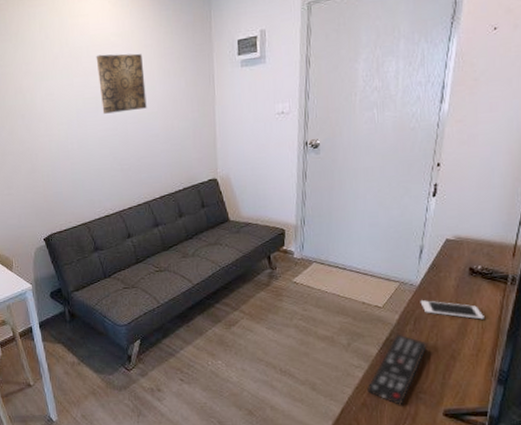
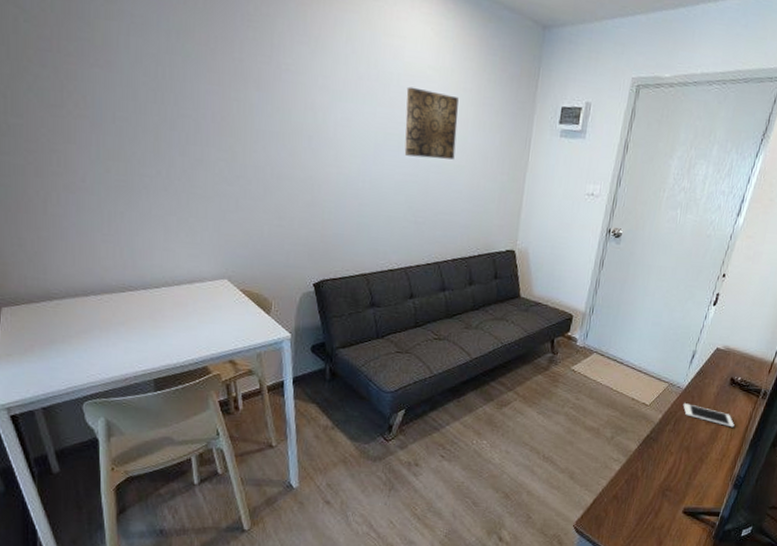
remote control: present [367,334,428,406] -> none [621,432,682,501]

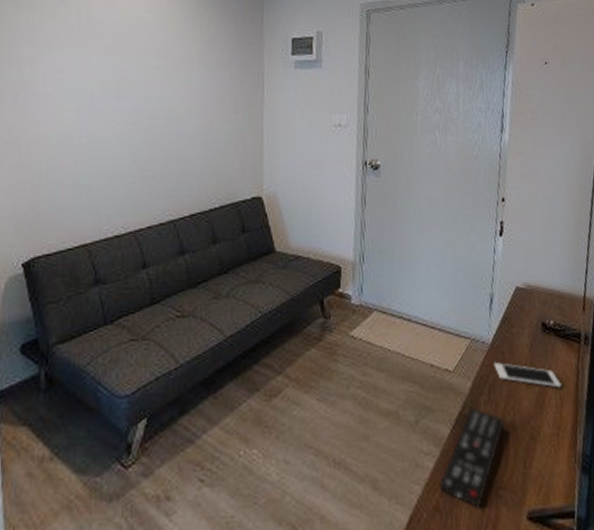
wall art: present [404,86,459,160] -> none [122,32,182,104]
remote control: none [621,432,682,501] -> present [439,407,505,509]

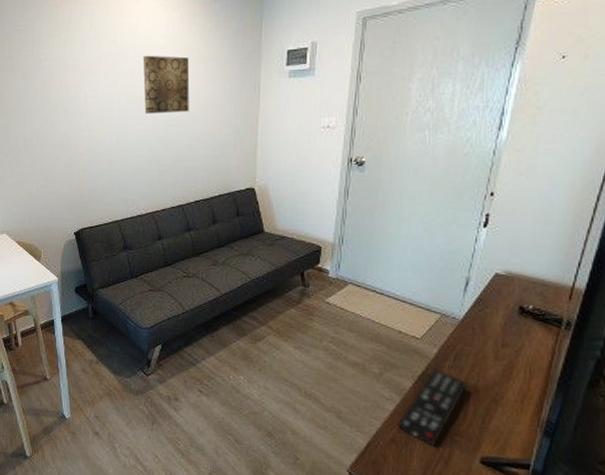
wall art: none [122,32,182,104] -> present [142,55,190,114]
cell phone: present [493,362,562,388] -> none [462,336,533,364]

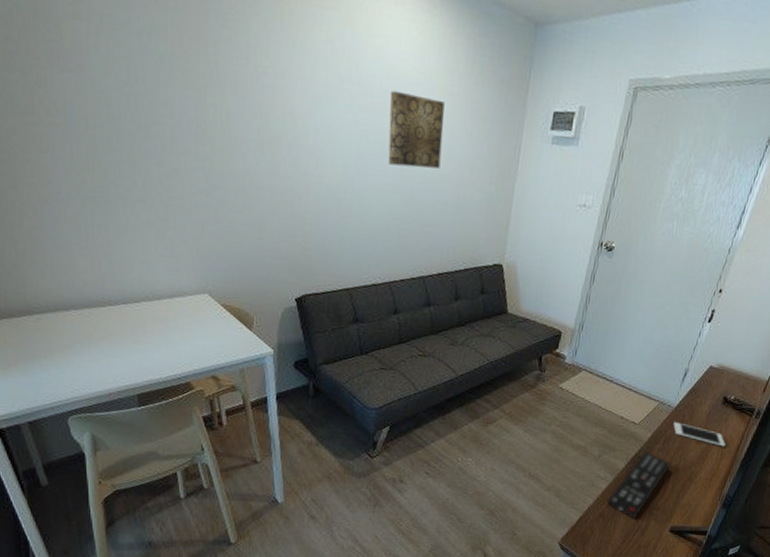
cell phone: none [462,336,533,364] -> present [673,422,726,447]

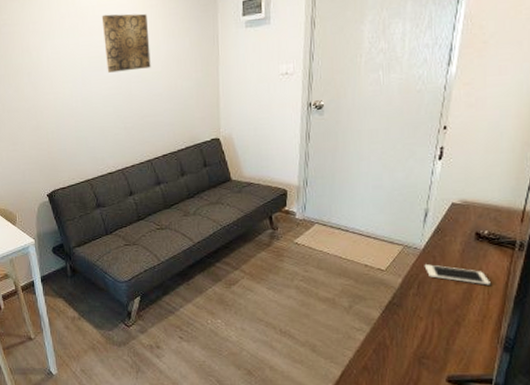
remote control: present [607,451,671,520] -> none [368,297,431,371]

